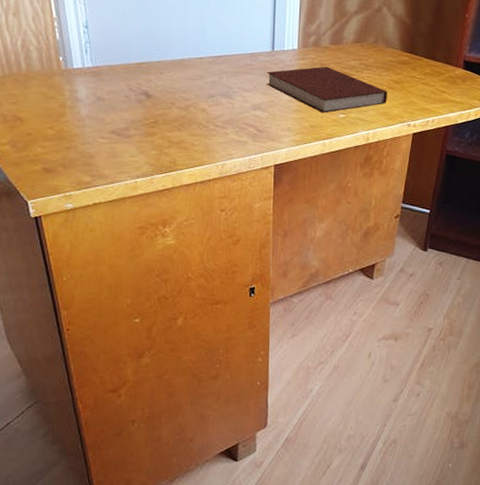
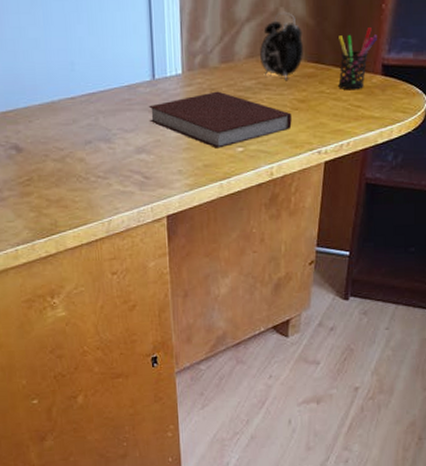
alarm clock: none [364,11,400,64] -> present [260,13,303,80]
pen holder: none [427,31,461,79] -> present [338,27,377,91]

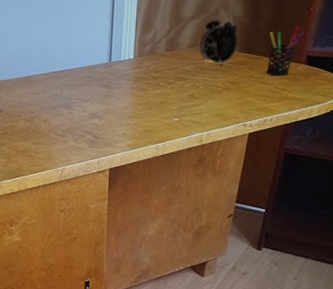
notebook: present [148,91,292,149] -> none [103,73,223,118]

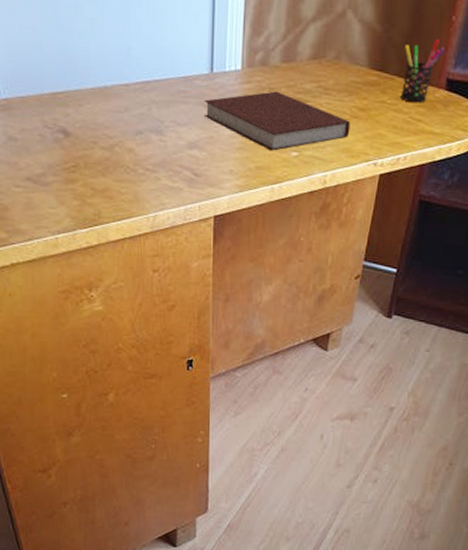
notebook: none [103,73,223,118] -> present [204,91,350,151]
alarm clock: present [200,13,238,66] -> none [323,15,369,86]

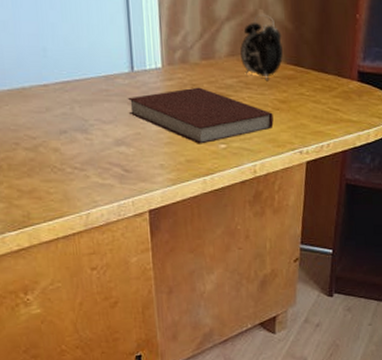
alarm clock: none [323,15,369,86] -> present [240,15,283,80]
pen holder: present [400,39,444,103] -> none [316,35,353,94]

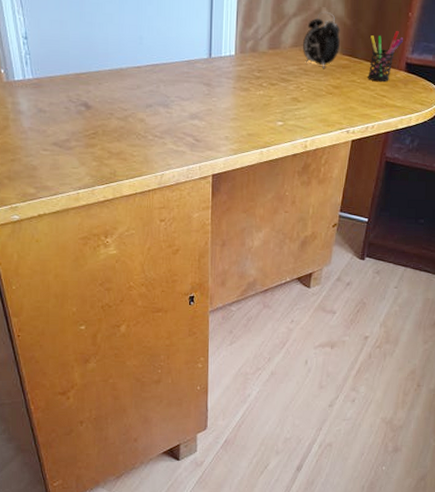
notebook: present [127,87,274,144] -> none [203,72,326,121]
pen holder: none [316,35,353,94] -> present [368,31,403,82]

